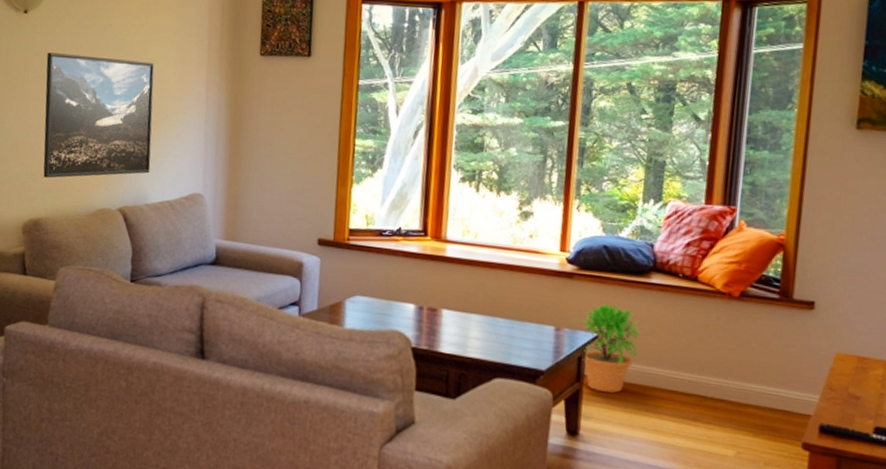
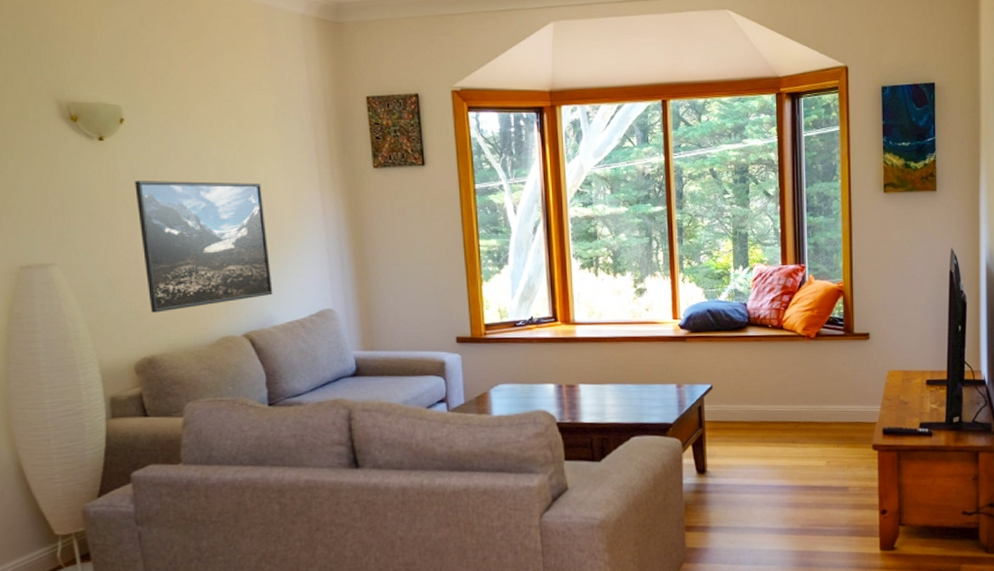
potted plant: present [579,303,640,393] -> none [696,358,744,432]

